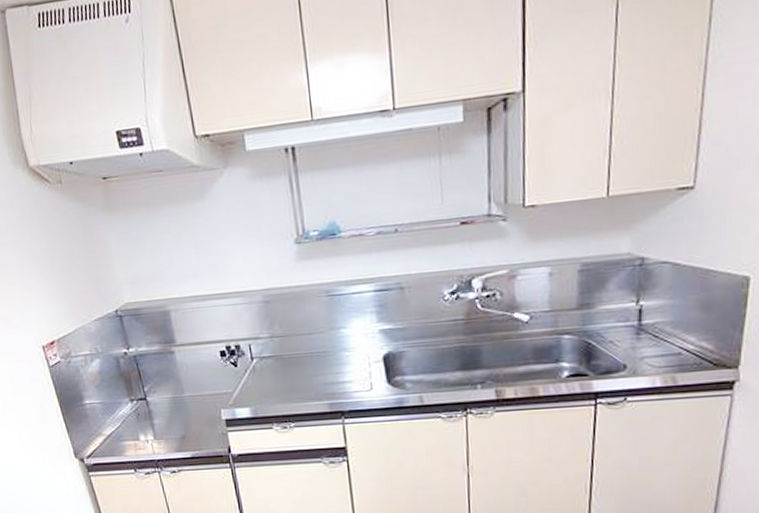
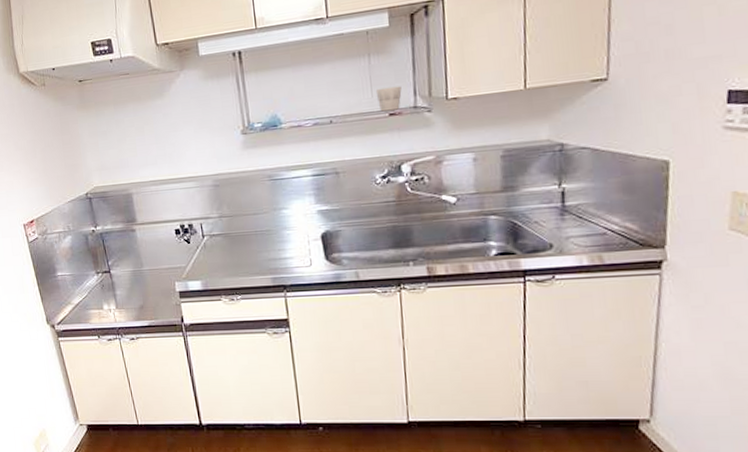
cup: none [446,190,475,220] -> present [375,86,402,112]

